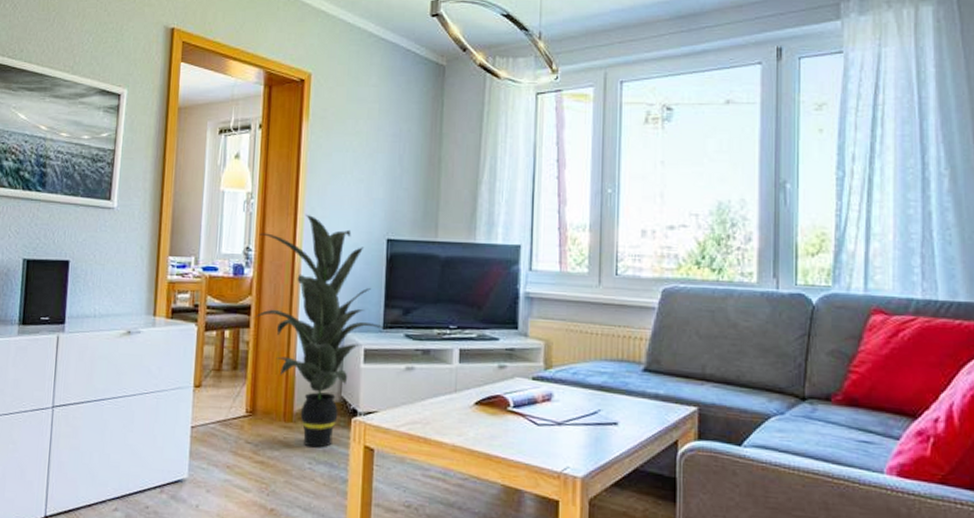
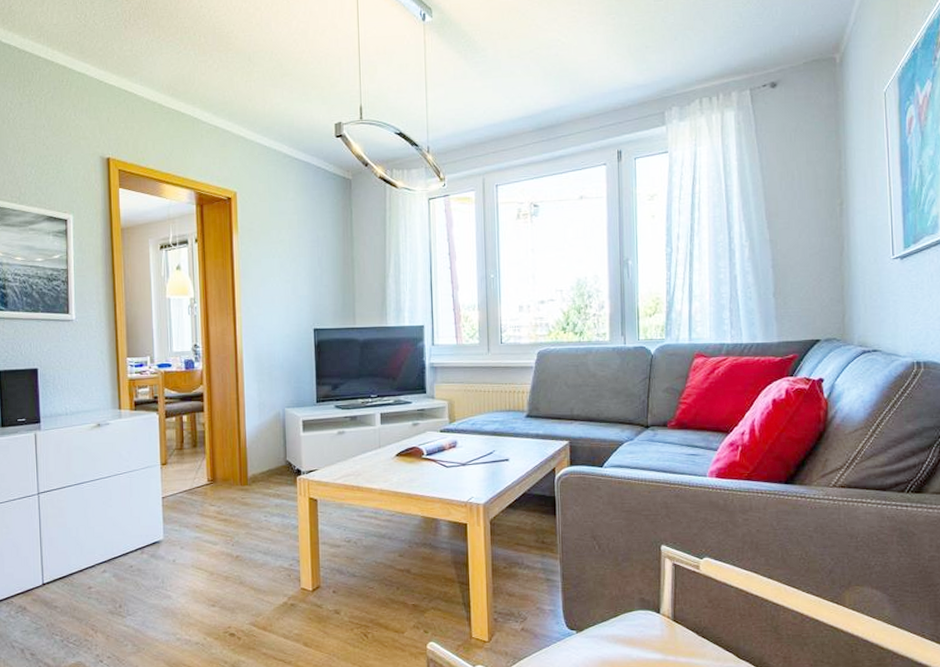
indoor plant: present [252,214,389,448] -> none [204,313,321,504]

